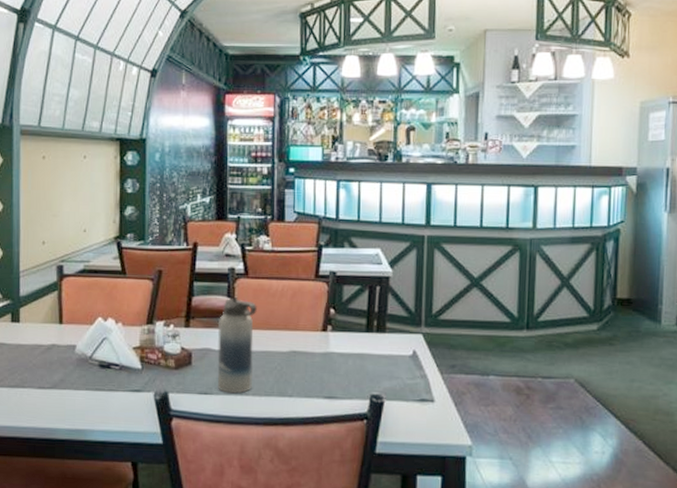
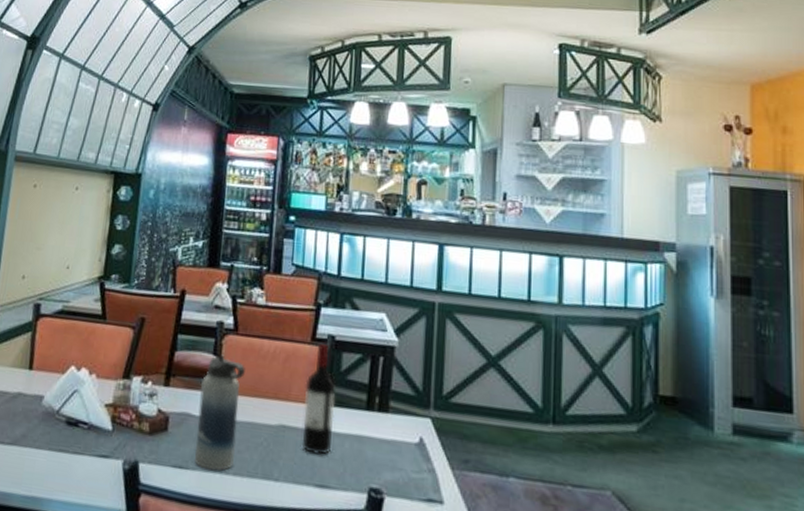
wine bottle: none [311,280,339,372] -> present [302,344,336,455]

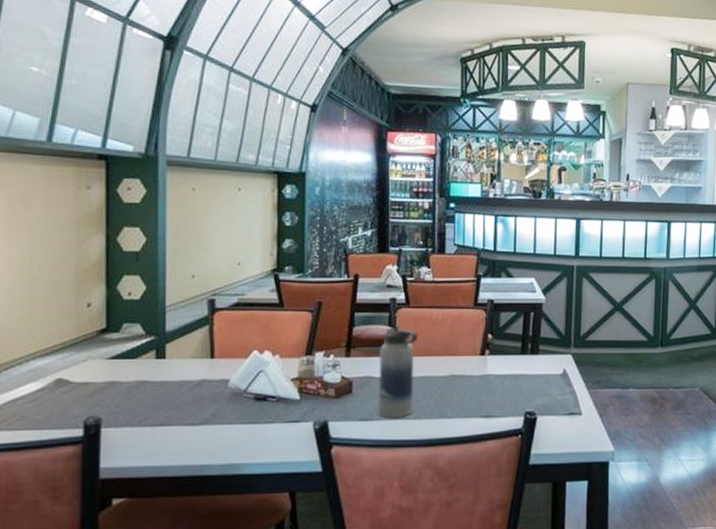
wine bottle: present [302,344,336,455] -> none [470,308,496,393]

